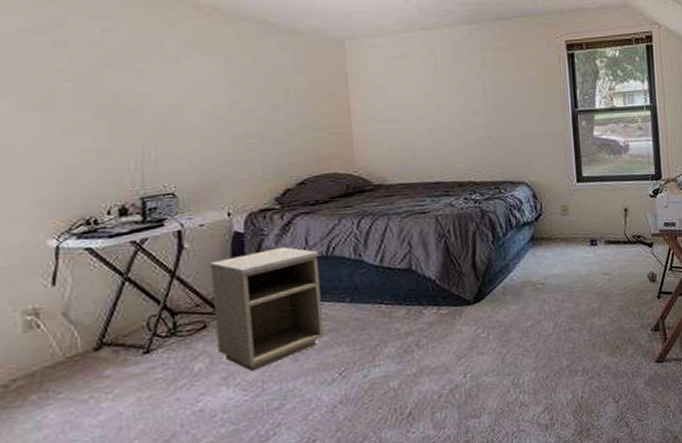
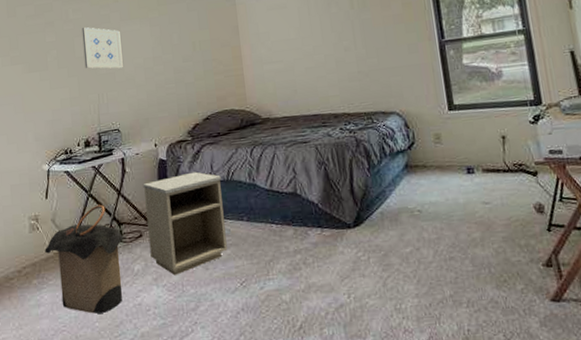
laundry hamper: none [50,290,181,430] -> present [44,204,125,314]
wall art: none [115,54,182,115] -> present [81,27,123,69]

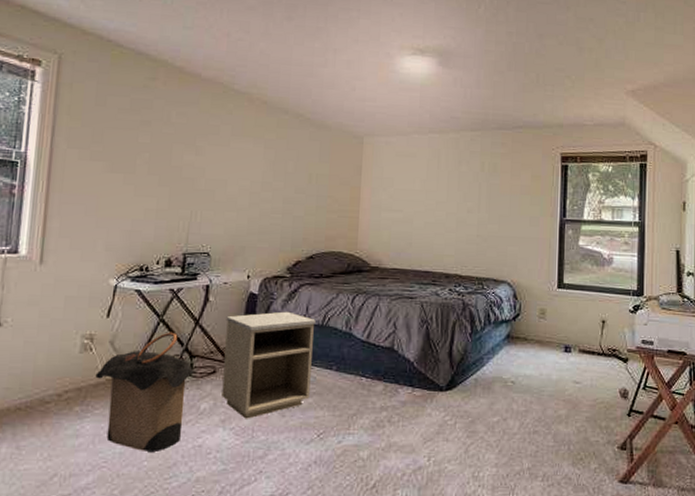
wall art: present [81,27,123,69] -> none [180,134,229,187]

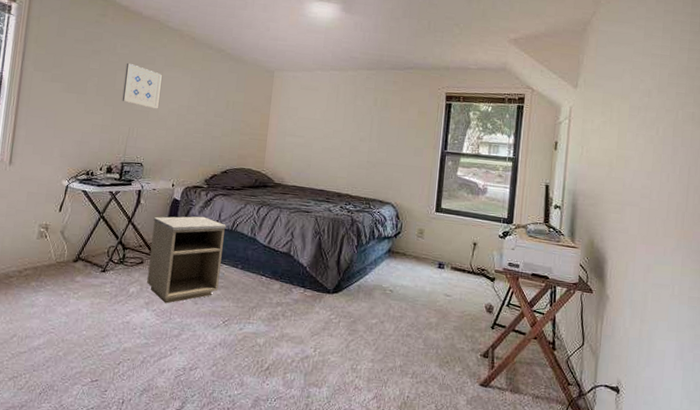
laundry hamper: present [95,332,196,451] -> none [48,227,127,324]
wall art: none [180,134,229,187] -> present [122,62,162,109]

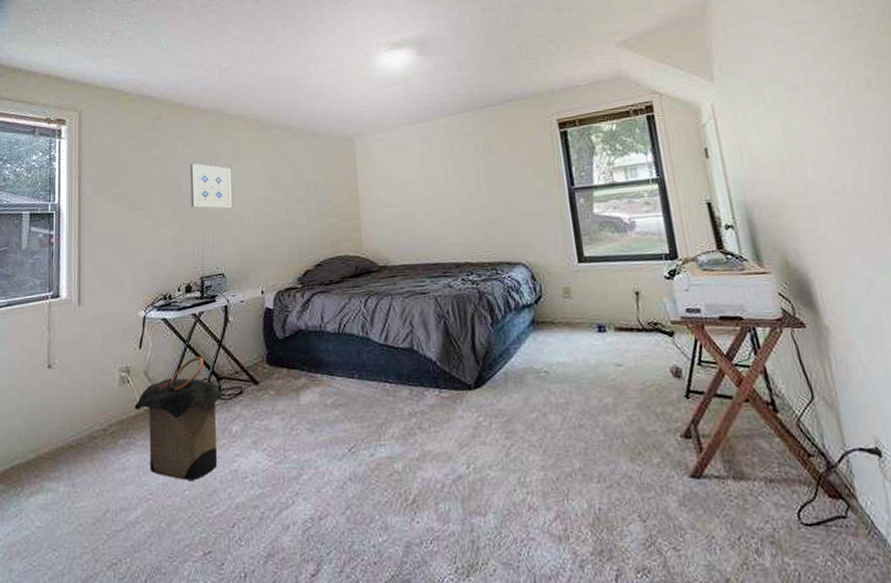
laundry hamper: none [48,227,127,324] -> present [134,356,224,480]
nightstand: present [147,216,226,304] -> none [246,322,336,439]

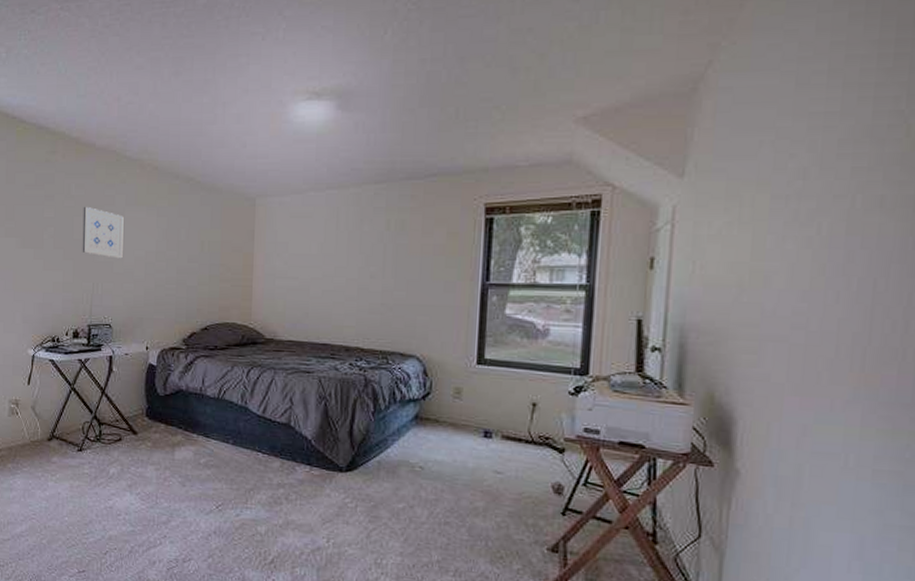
laundry hamper: present [134,356,224,480] -> none [22,400,104,509]

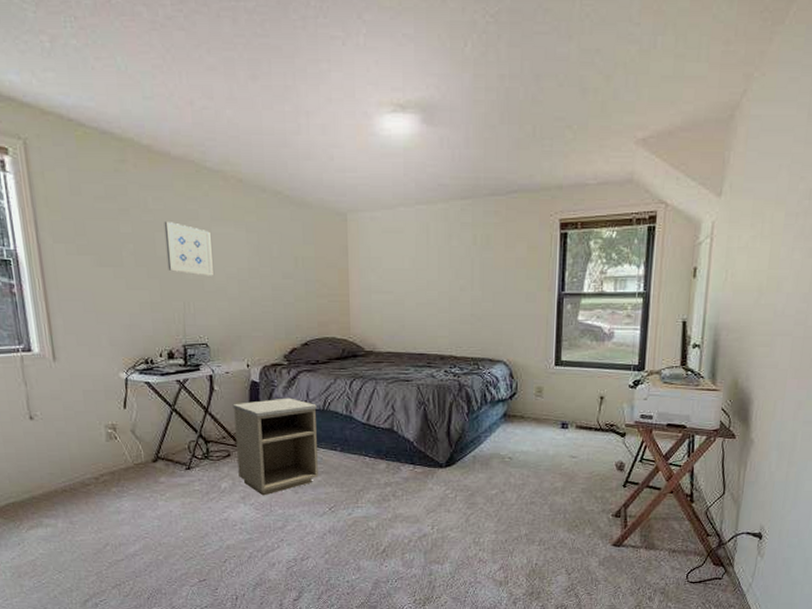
nightstand: none [128,383,212,486] -> present [232,398,318,496]

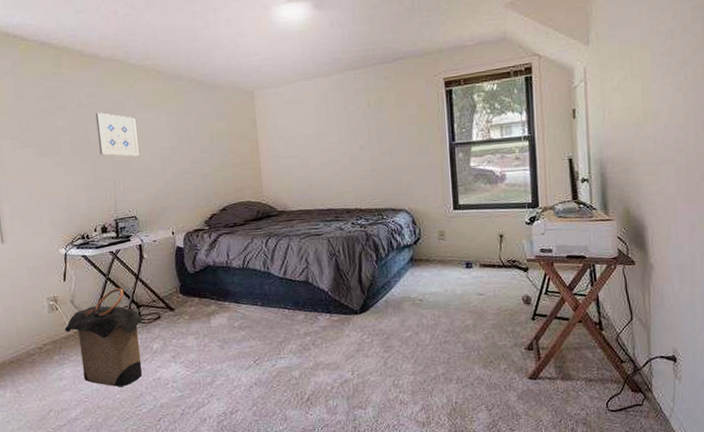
laundry hamper: none [124,420,212,524] -> present [64,287,144,387]
nightstand: present [232,398,318,496] -> none [160,259,242,354]

